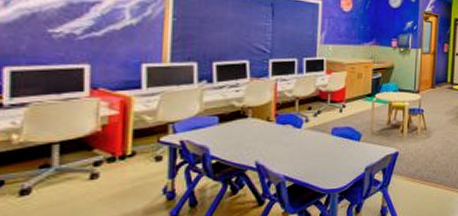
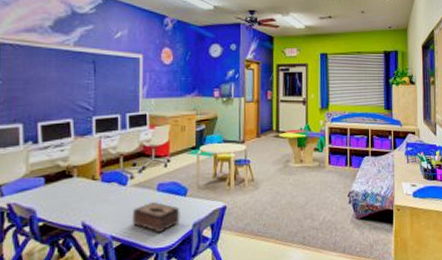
tissue box: none [305,146,353,175] -> present [132,202,180,233]

